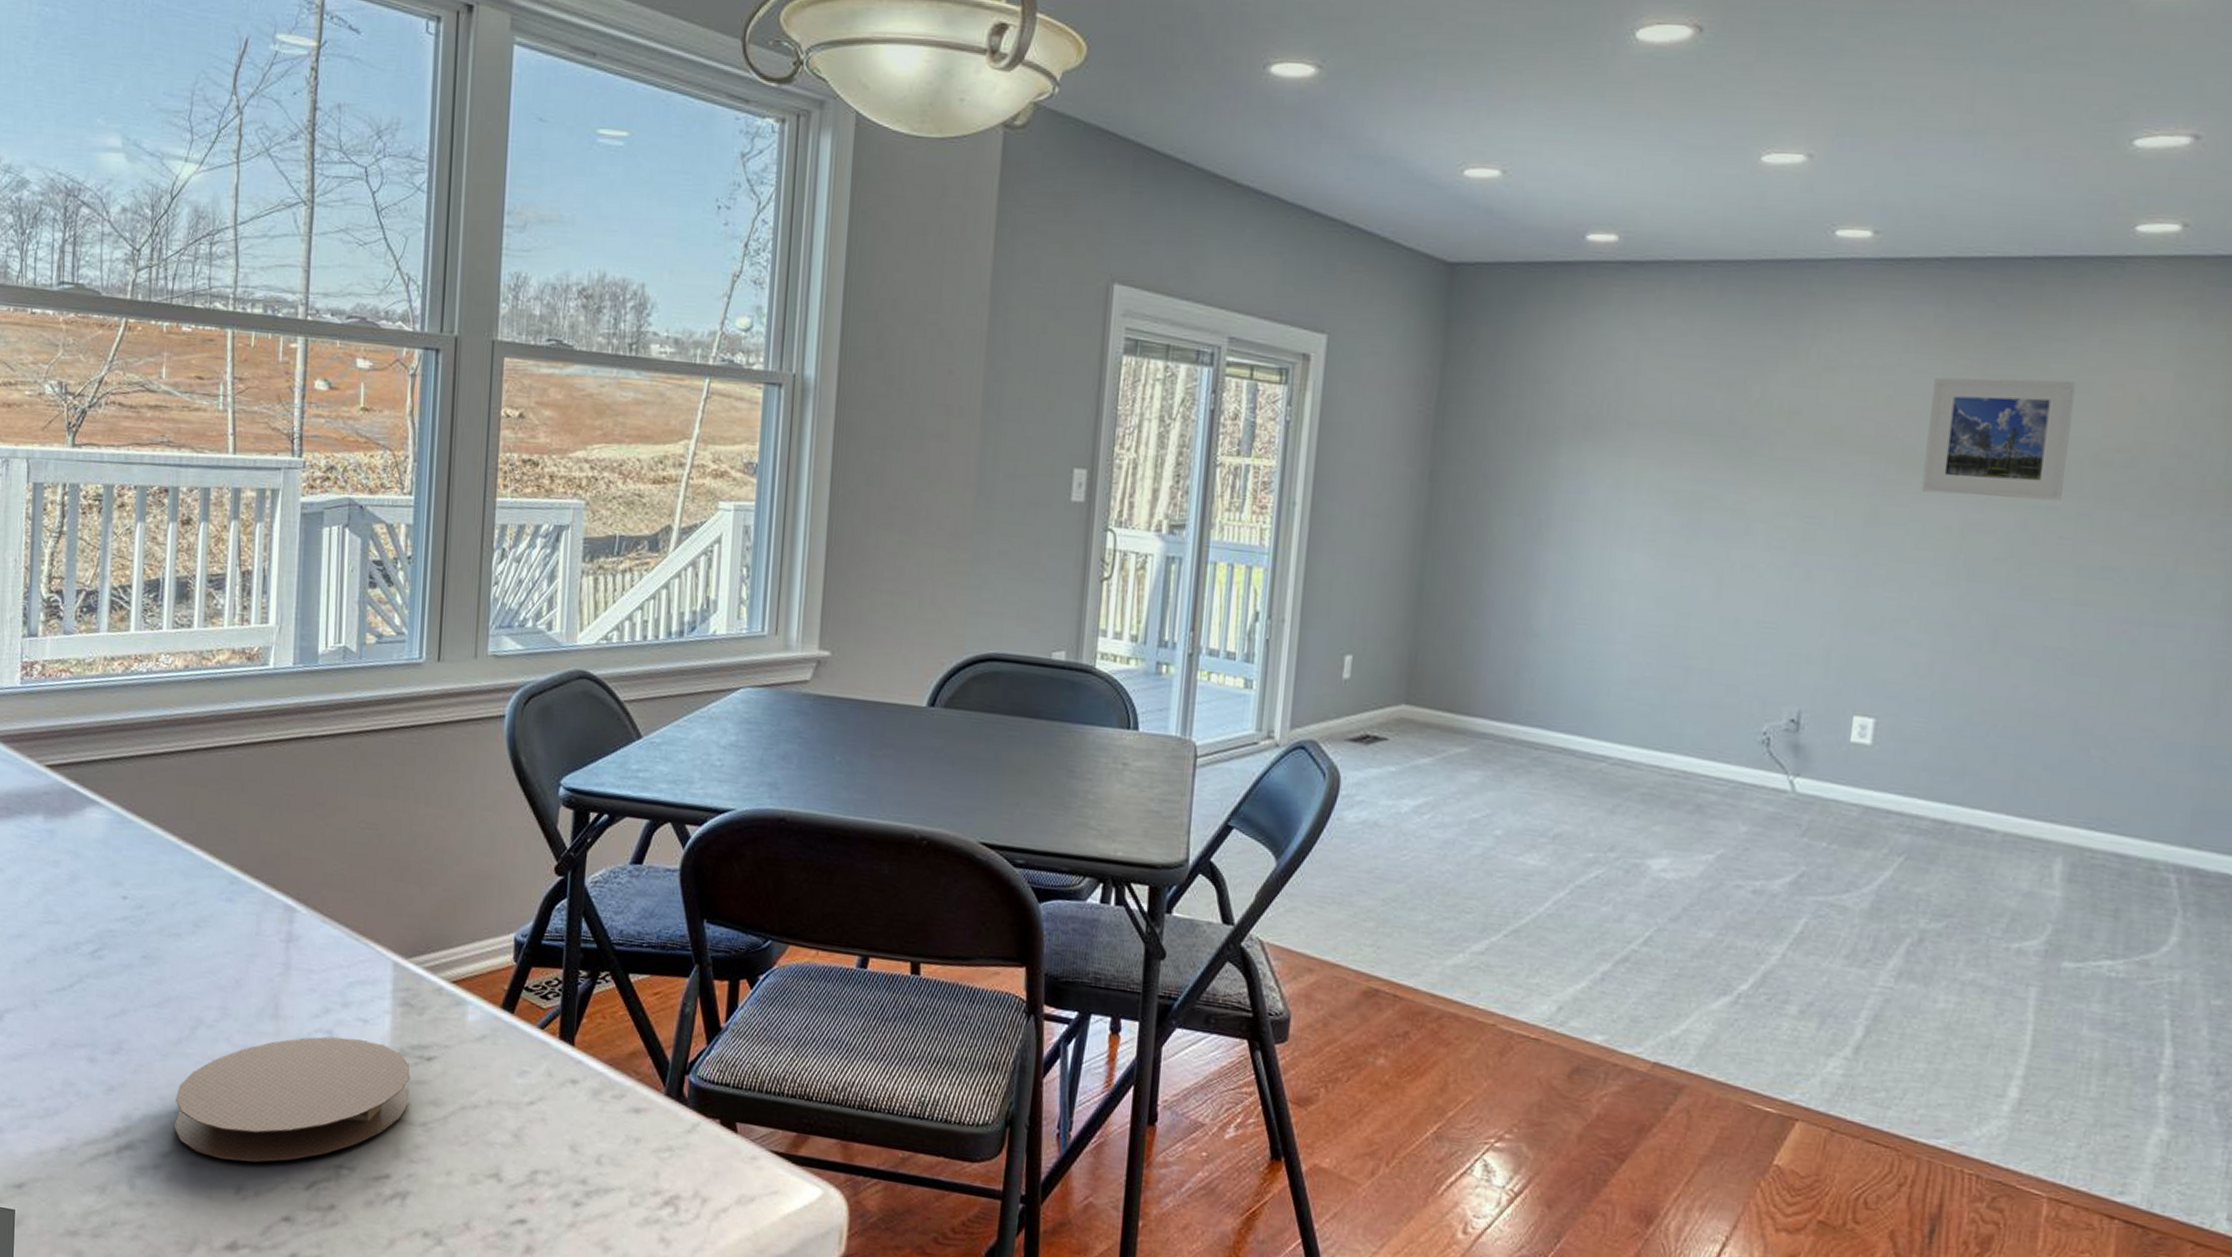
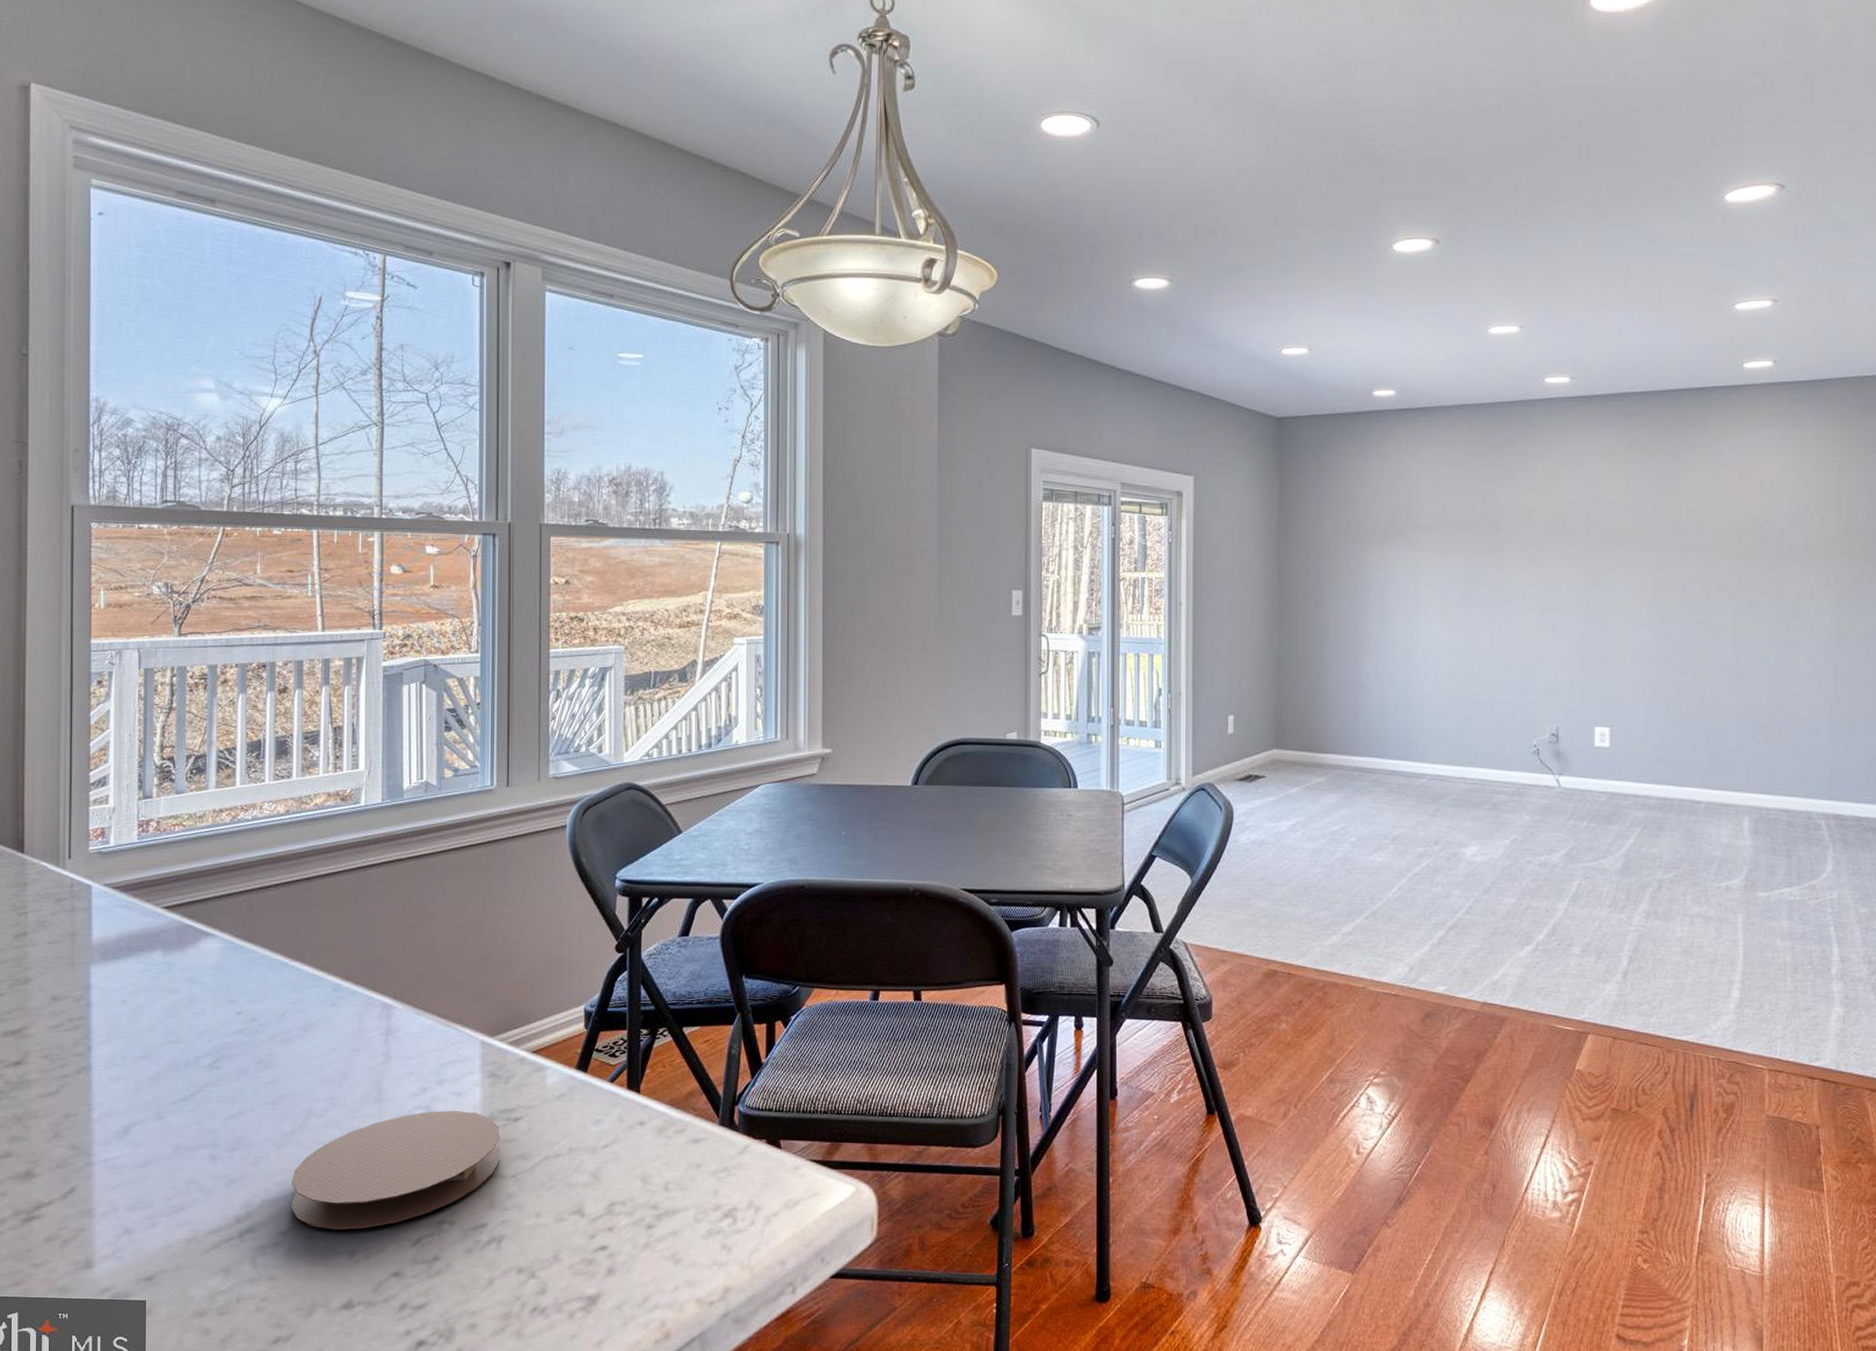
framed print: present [1921,377,2076,501] -> none [1623,474,1717,561]

